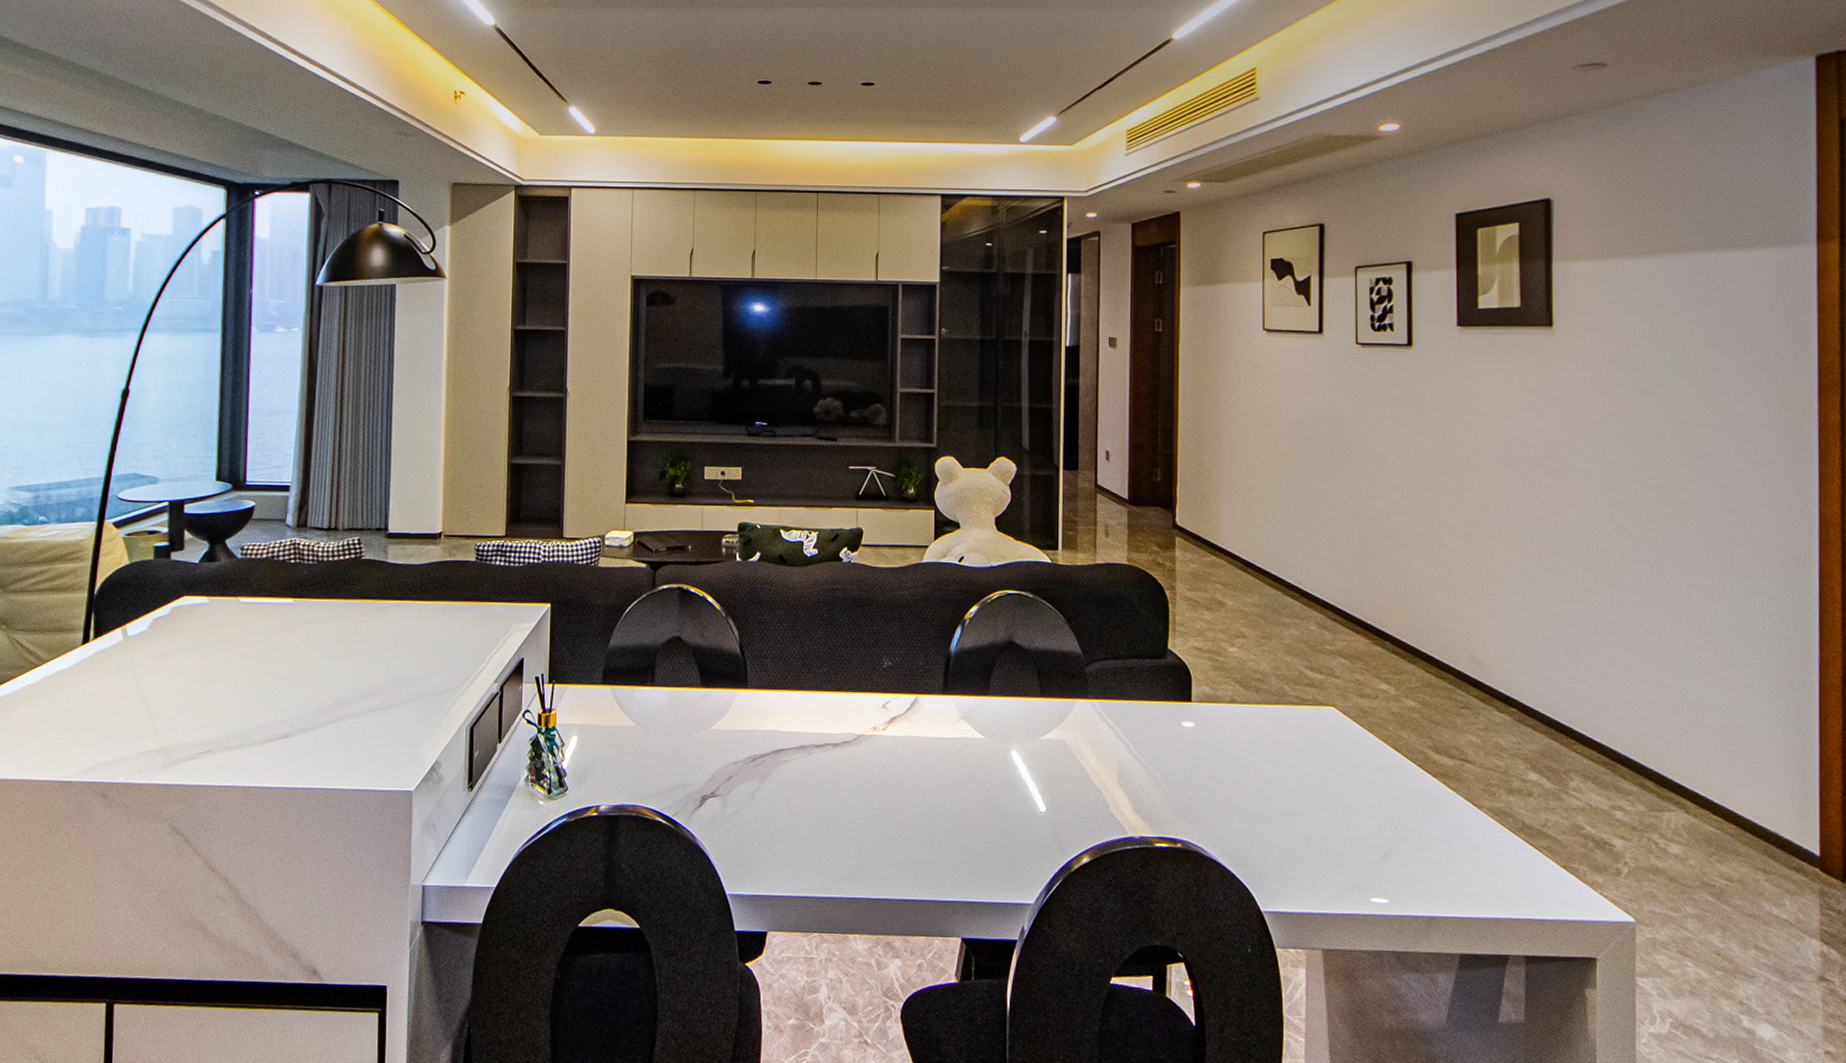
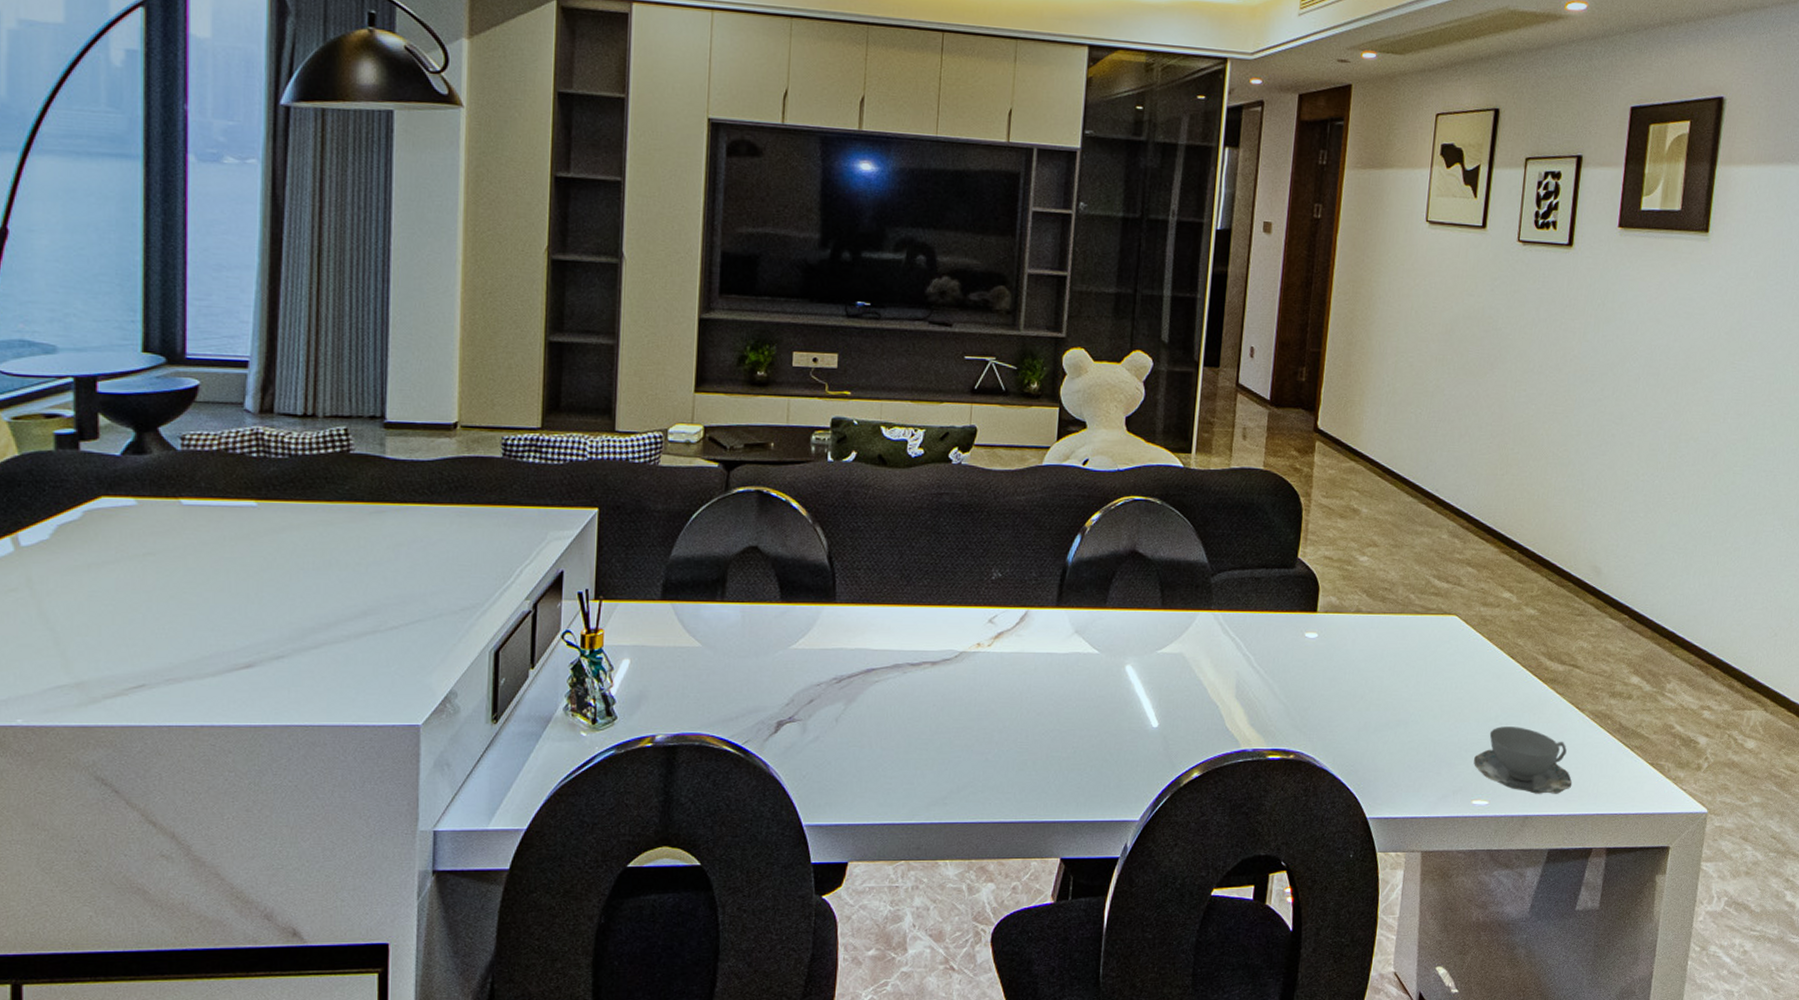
teacup: none [1368,821,1478,895] -> present [1474,726,1573,794]

